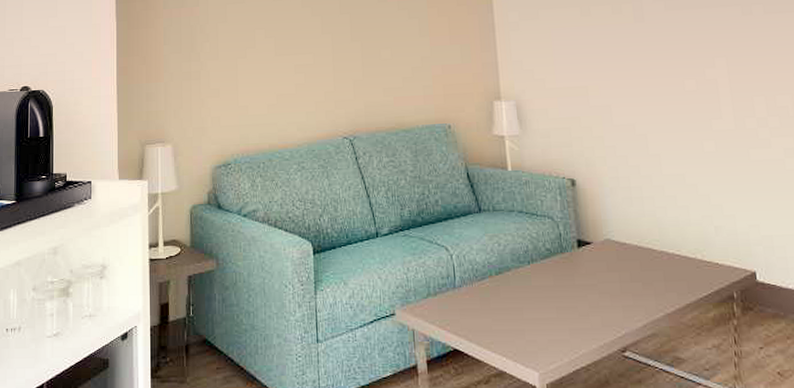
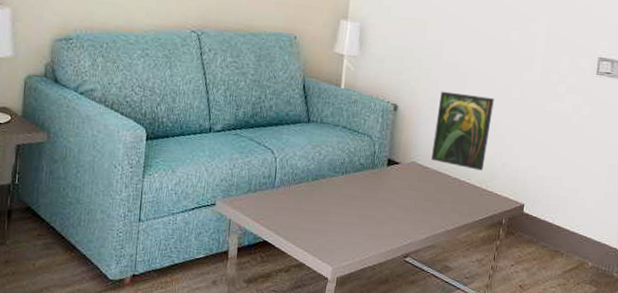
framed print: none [621,155,693,239] -> present [431,91,494,171]

